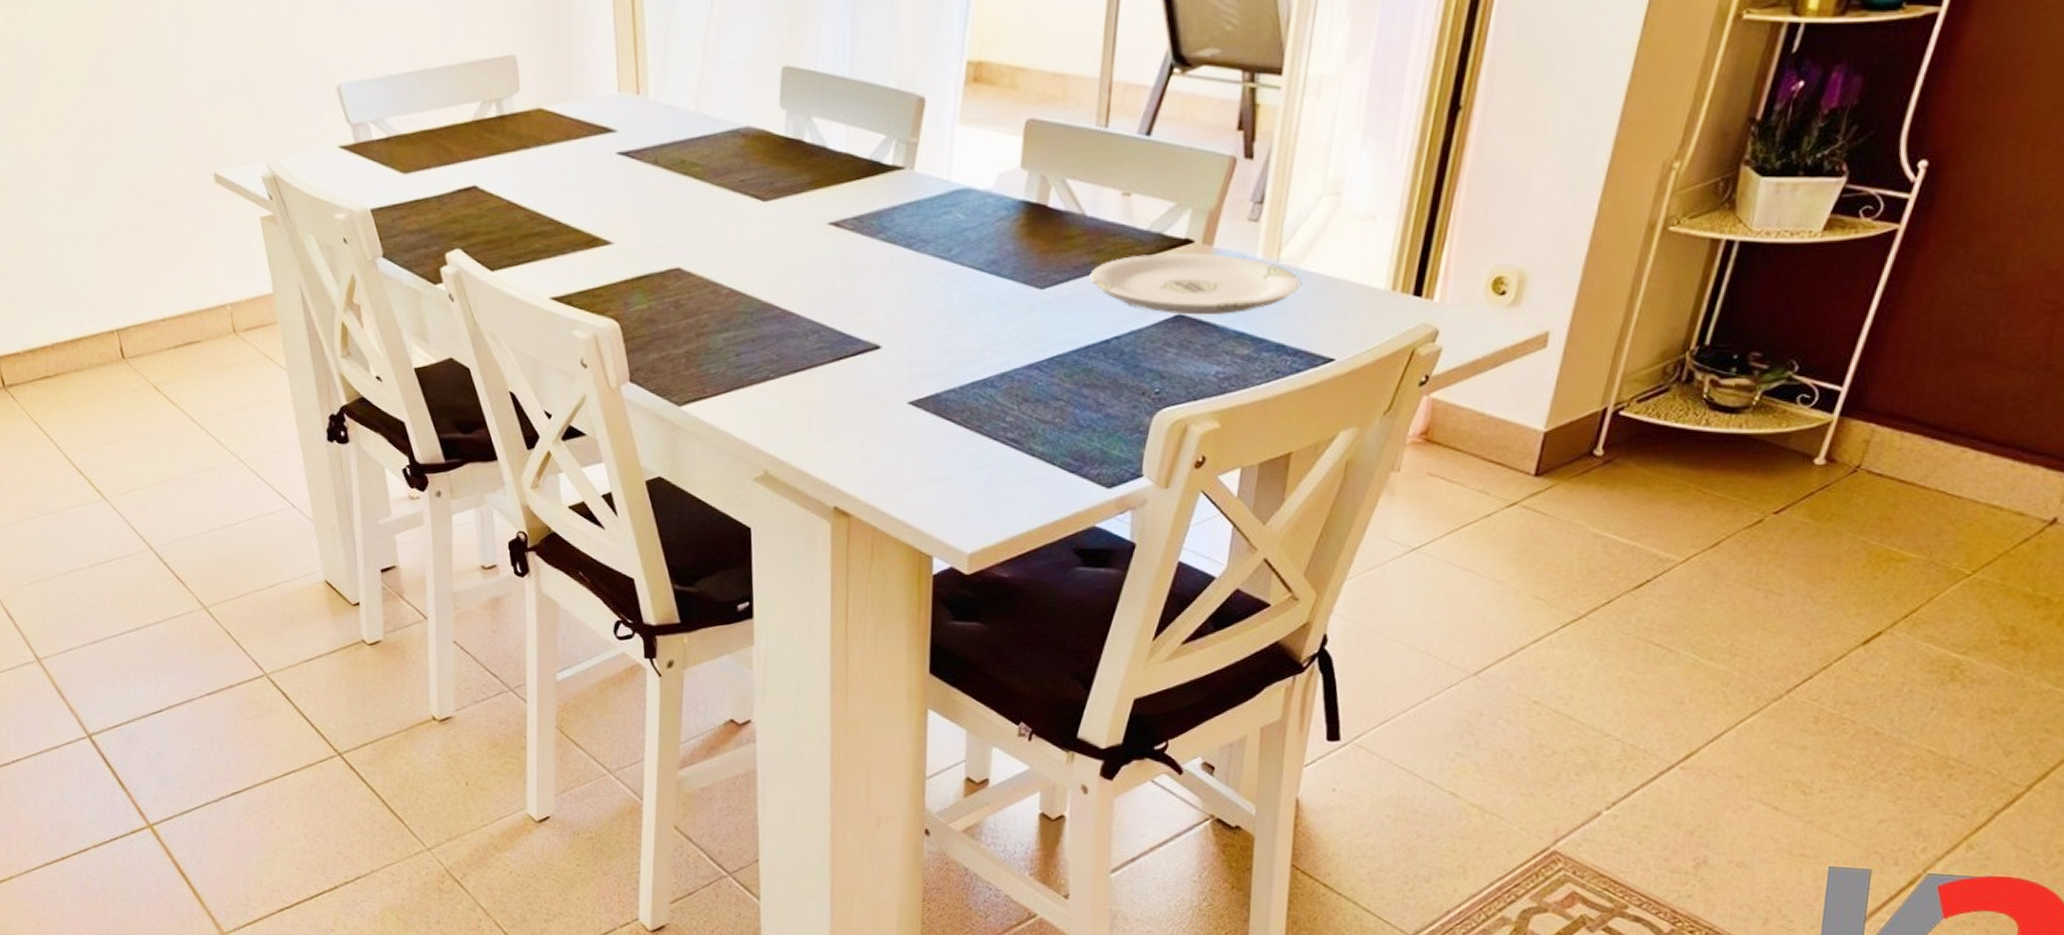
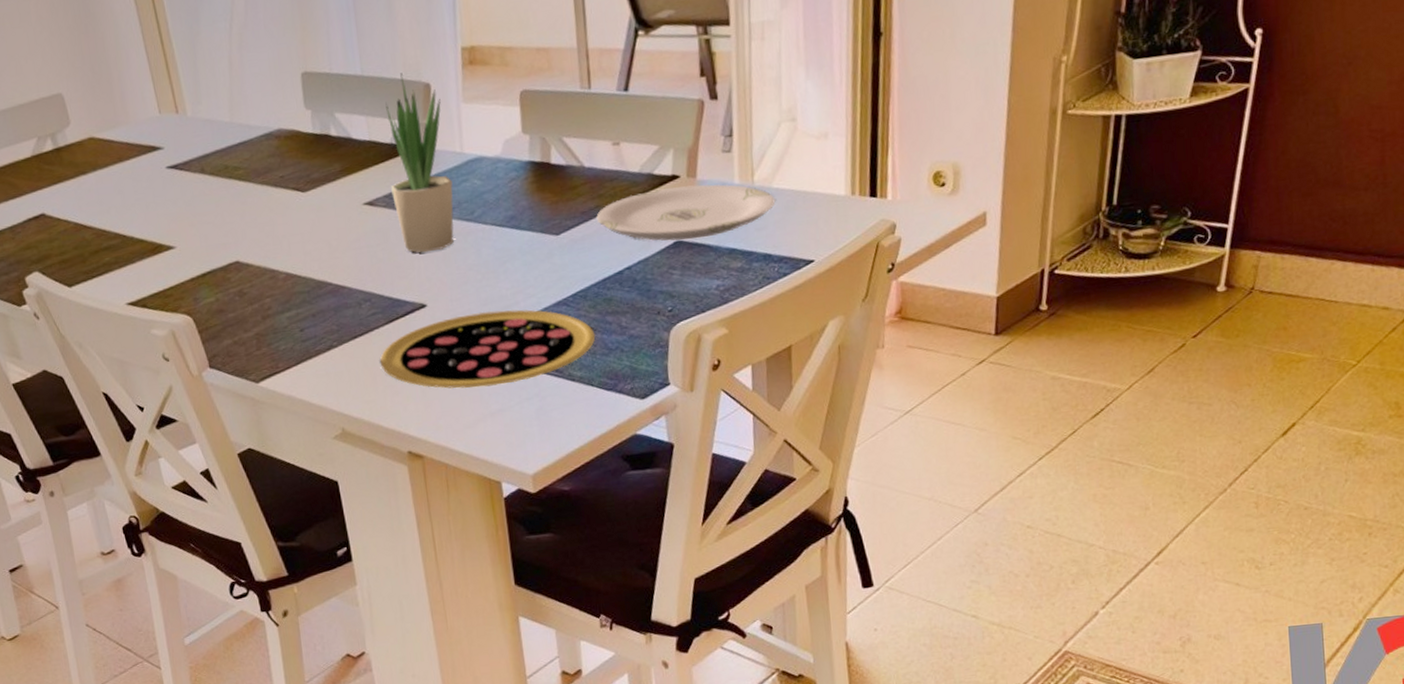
pizza: none [818,363,1067,448] -> present [379,309,596,389]
potted plant: none [861,81,934,288] -> present [385,73,454,253]

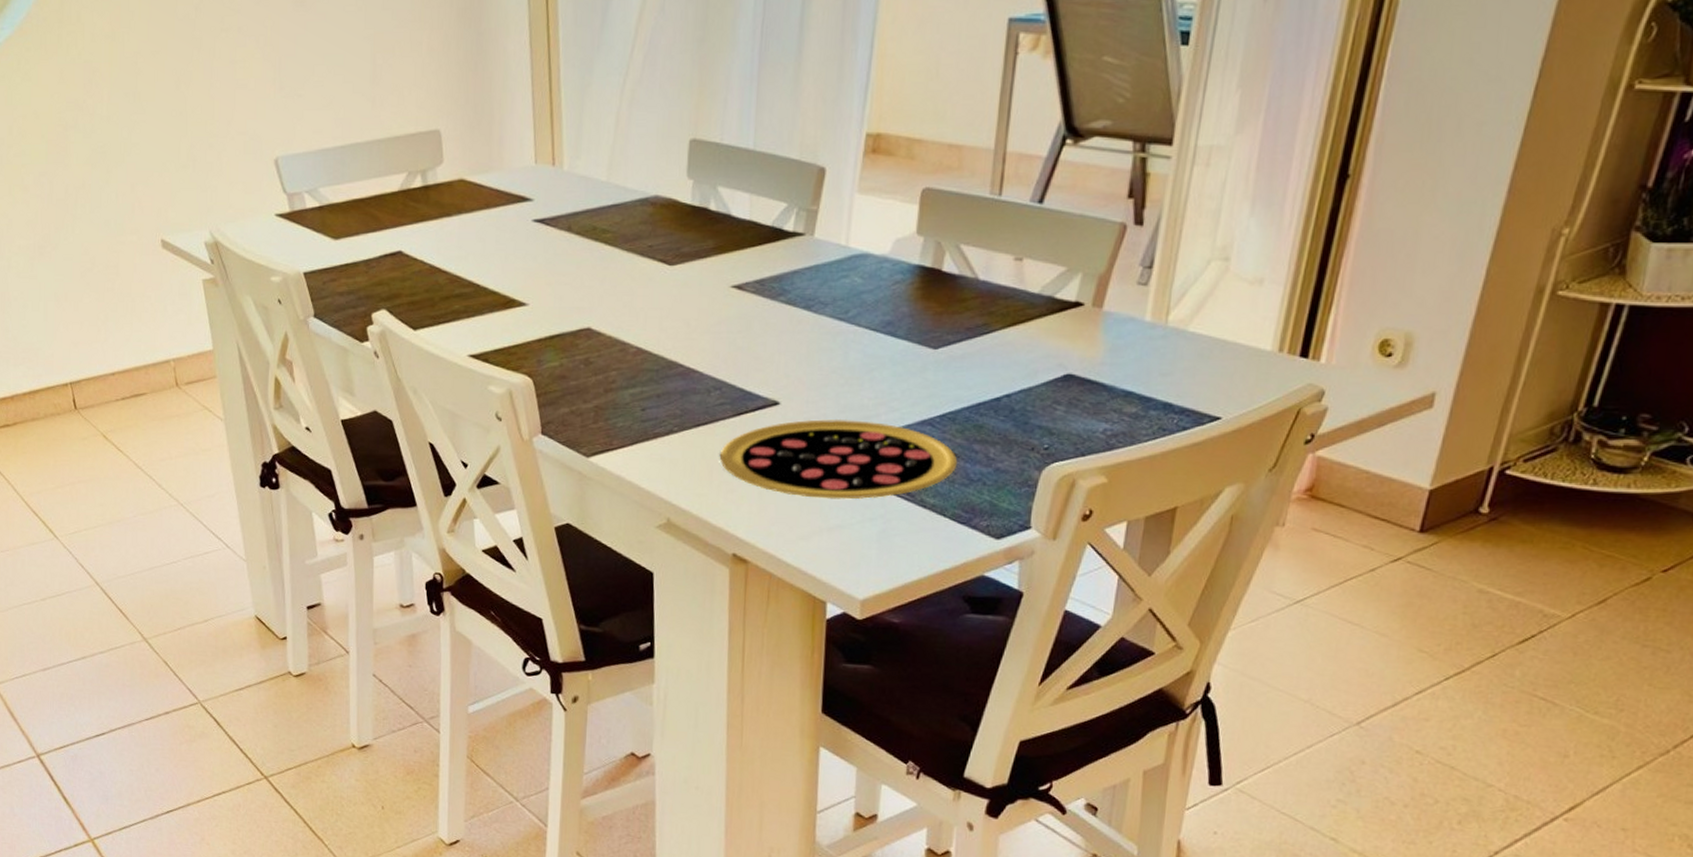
potted plant: present [385,73,454,253] -> none [763,153,834,347]
plate: present [596,184,776,241] -> none [982,314,1189,375]

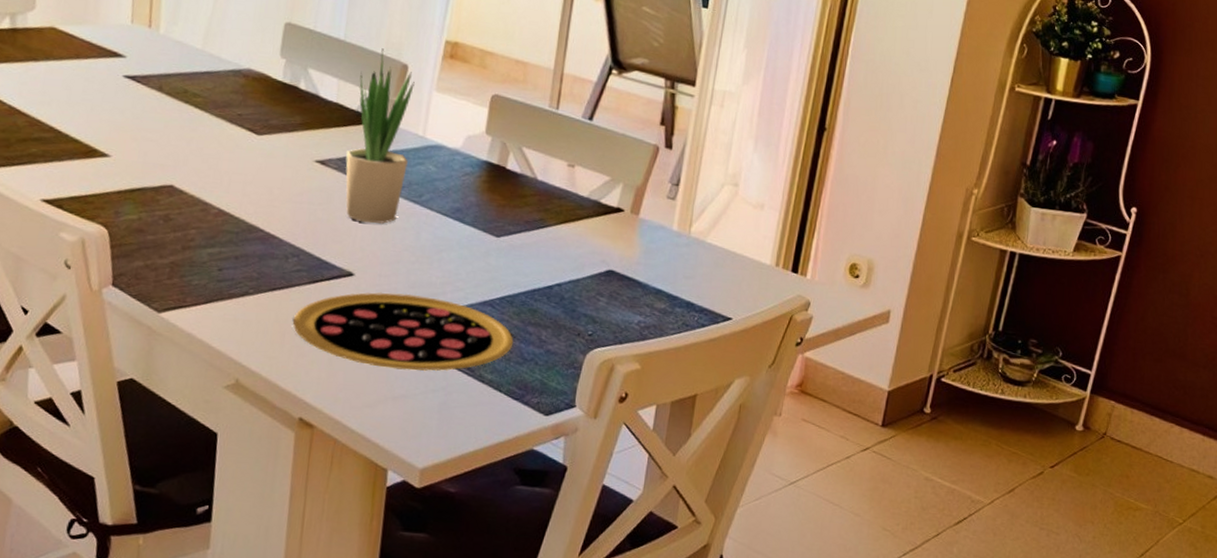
potted plant: none [763,153,834,347] -> present [345,48,415,224]

